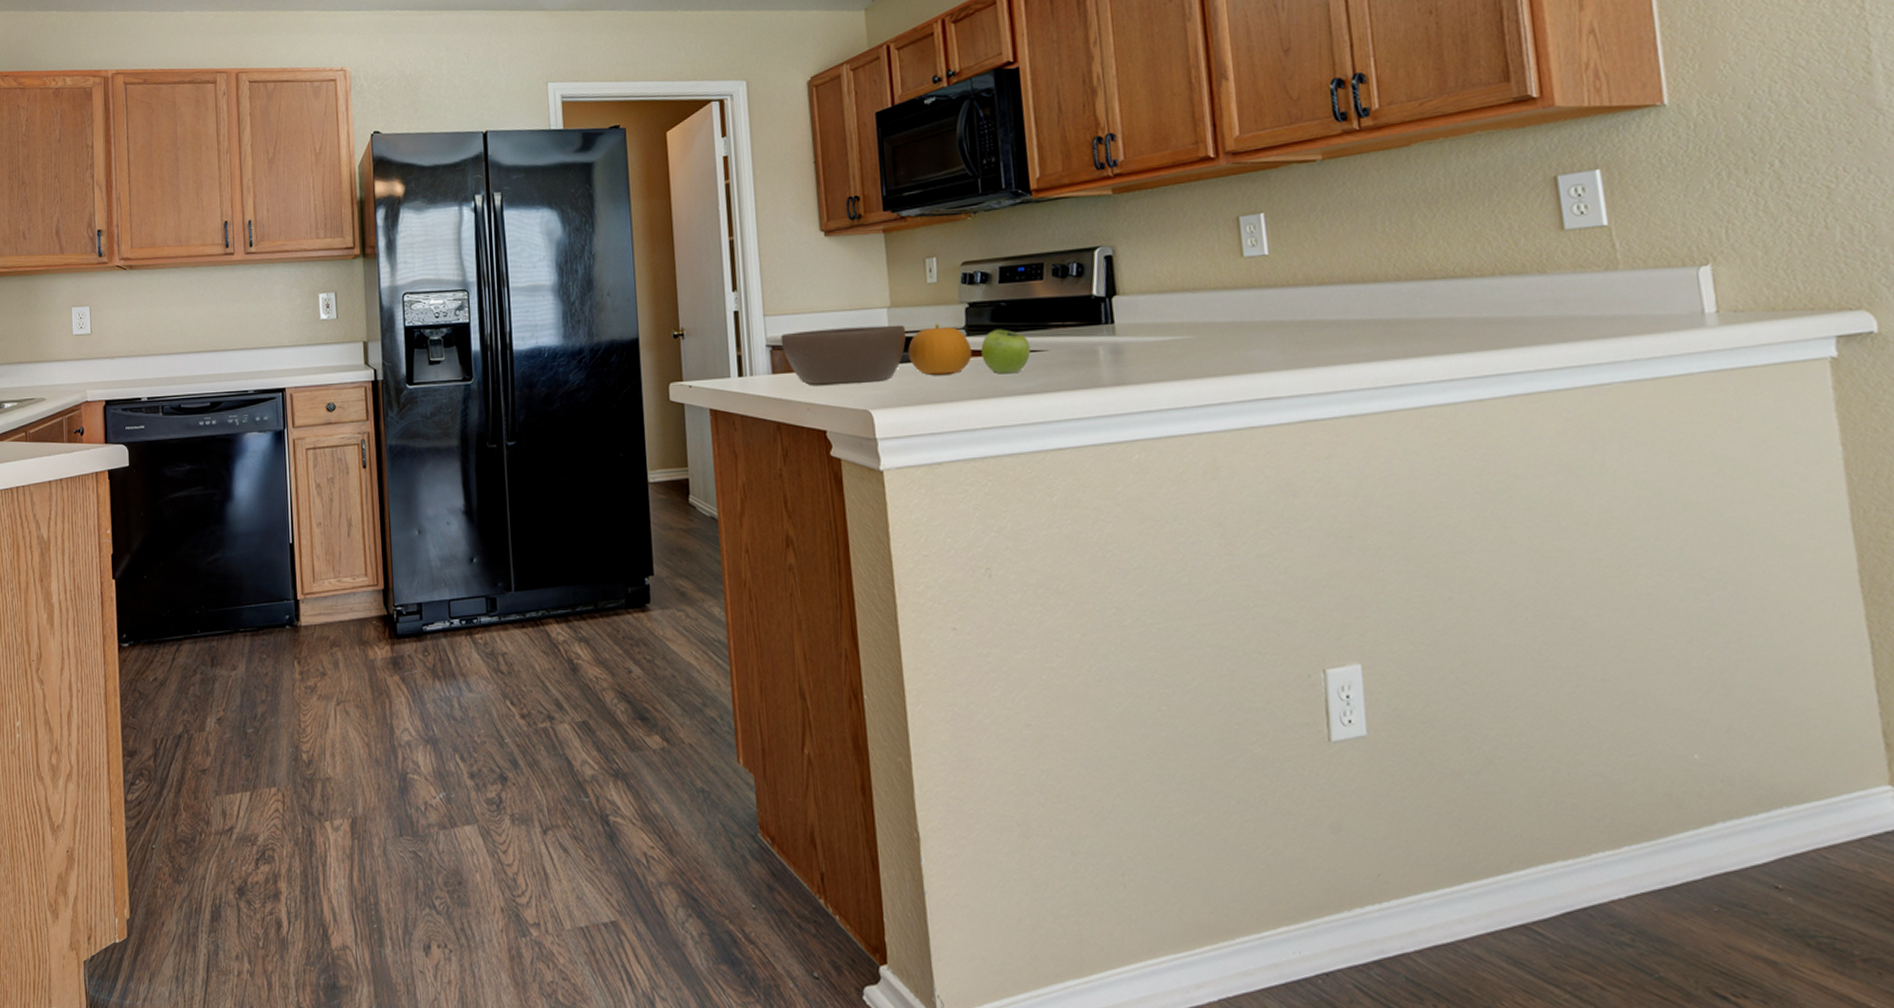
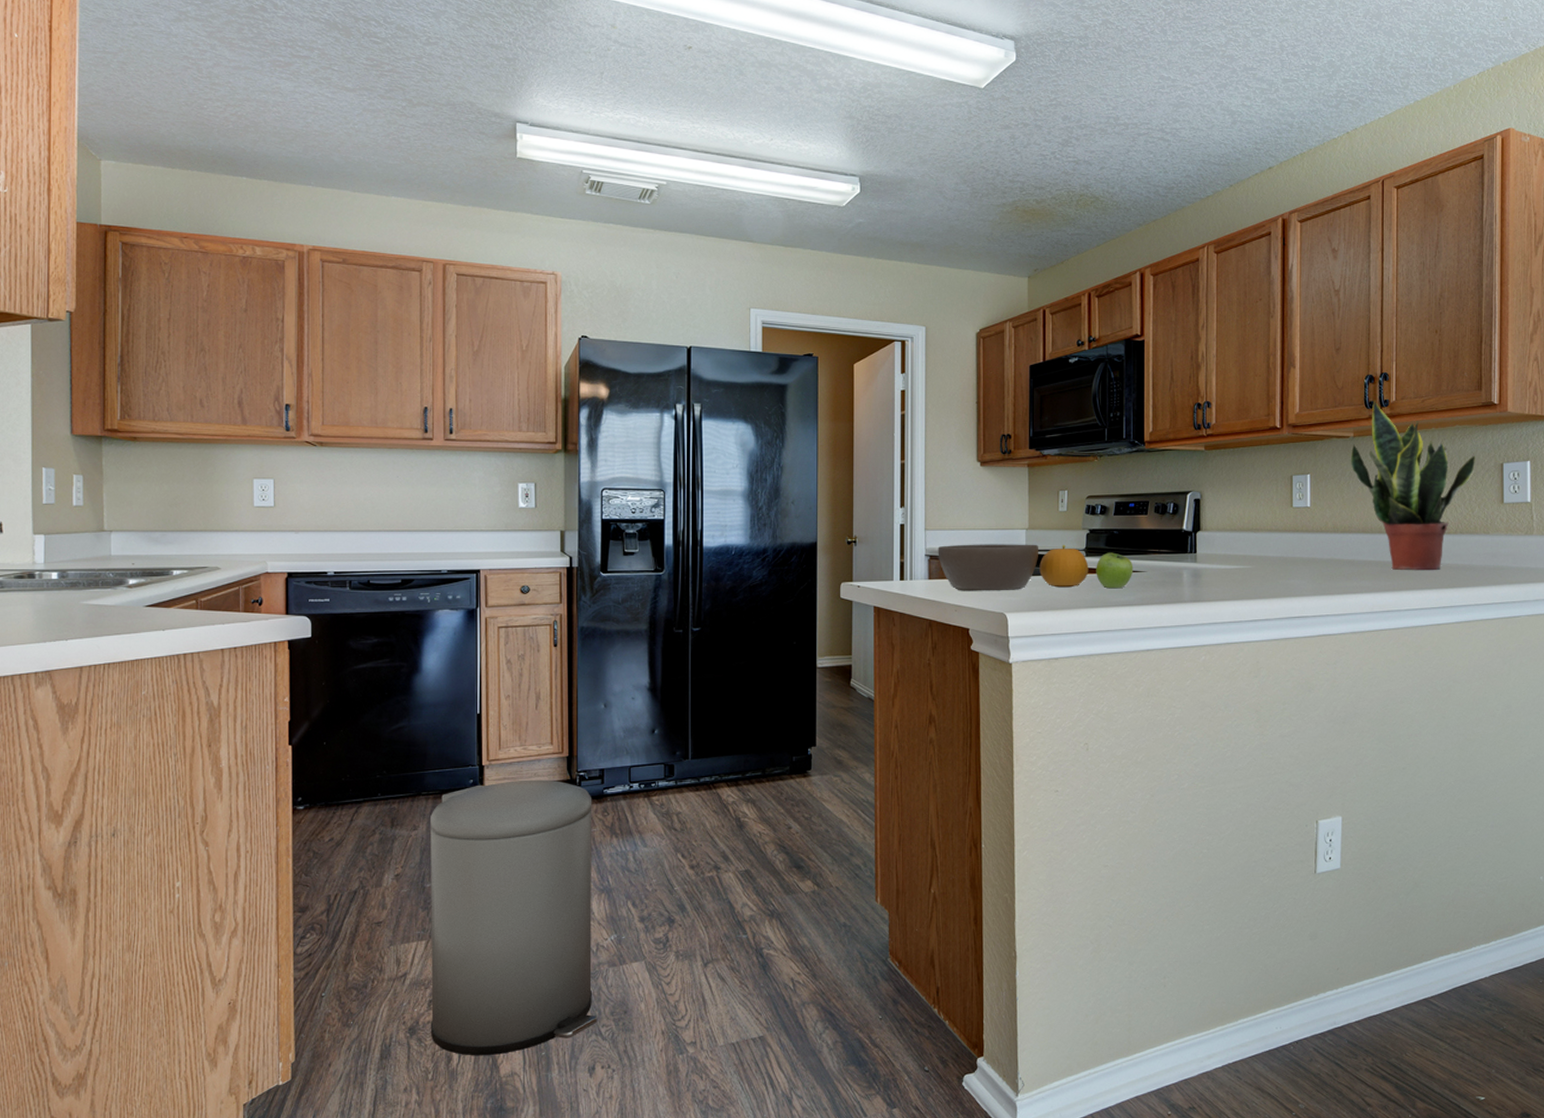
pedal bin: none [249,615,431,924] -> present [430,779,598,1055]
potted plant: none [1320,109,1514,331] -> present [1350,400,1476,571]

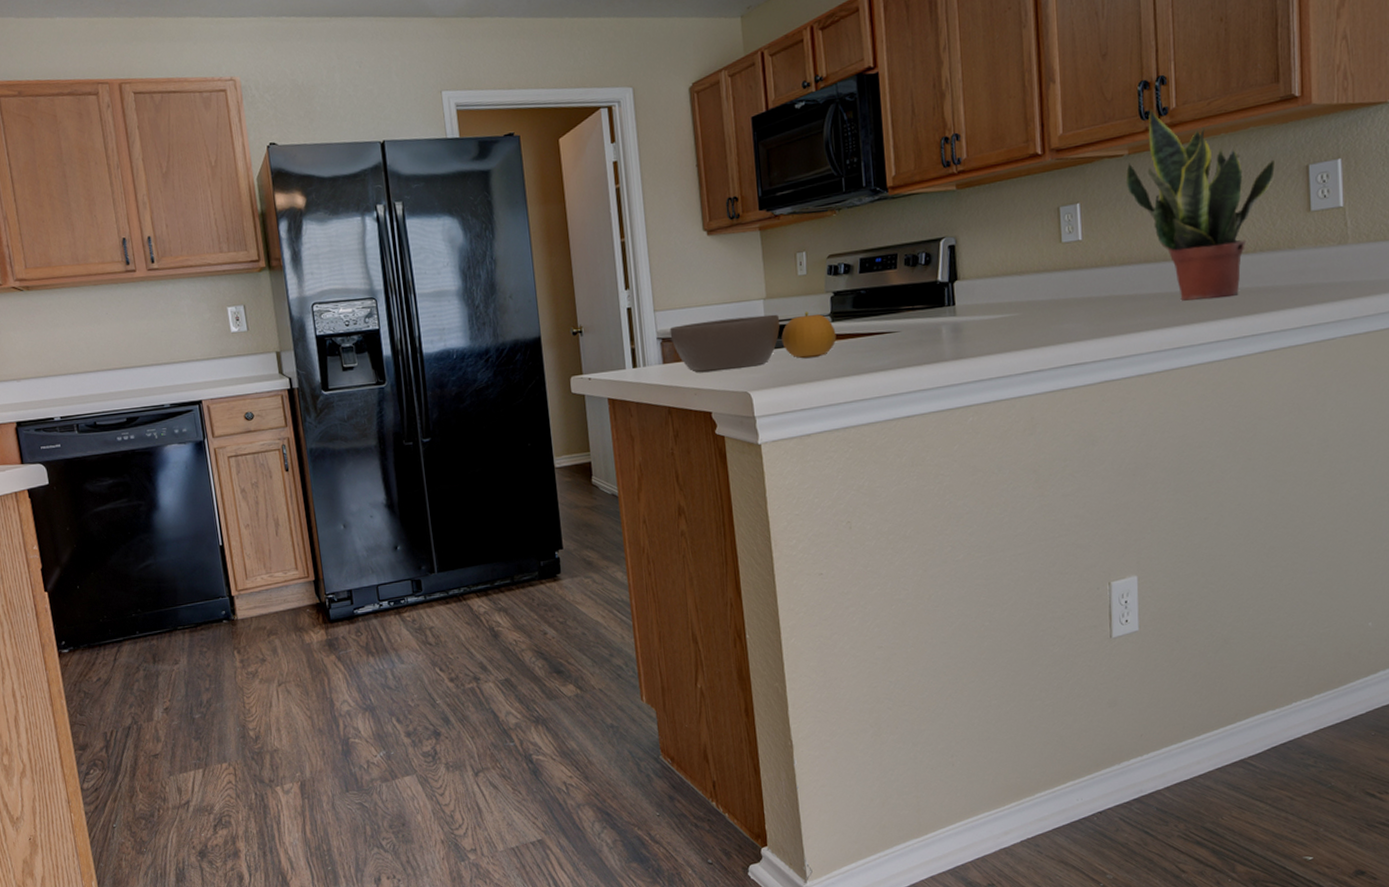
pedal bin: present [430,779,598,1055] -> none [189,605,378,874]
fruit: present [1096,552,1133,589] -> none [844,314,886,355]

